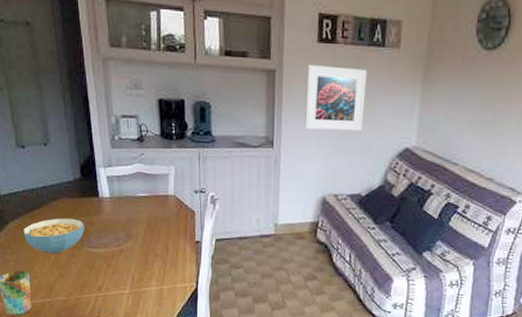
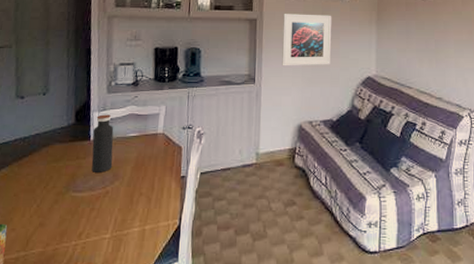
cereal bowl: present [23,218,85,254] -> none [8,163,73,202]
water bottle: none [100,171,125,231] -> present [91,114,114,173]

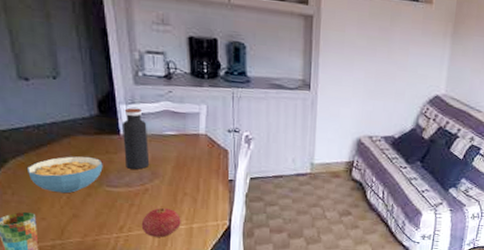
cereal bowl: none [8,163,73,202] -> present [28,156,103,194]
fruit: none [98,210,135,242] -> present [141,207,181,237]
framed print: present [282,14,332,66] -> none [341,13,402,79]

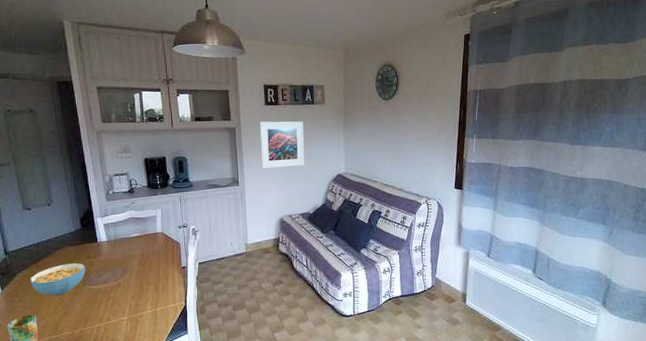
water bottle: present [121,107,150,170] -> none [98,219,121,268]
fruit: present [141,207,181,237] -> none [116,297,147,323]
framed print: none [341,13,402,79] -> present [259,121,305,169]

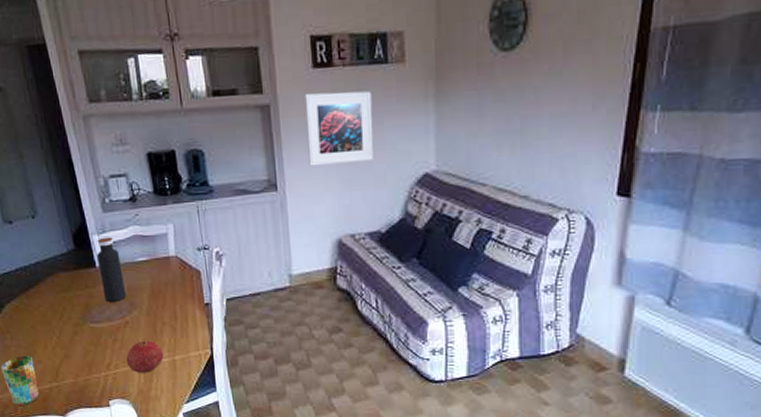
cereal bowl: present [30,262,86,296] -> none [21,293,85,334]
water bottle: none [98,219,121,268] -> present [96,237,127,302]
fruit: none [116,297,147,323] -> present [126,340,164,373]

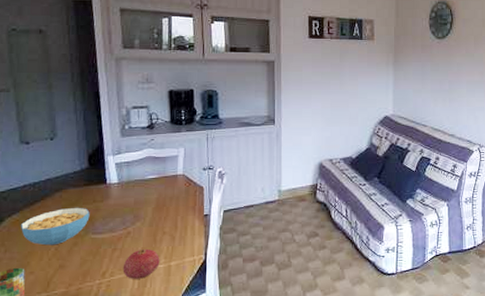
cereal bowl: none [21,293,85,334] -> present [21,207,90,246]
water bottle: present [96,237,127,302] -> none [108,158,133,215]
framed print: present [304,91,373,167] -> none [301,56,350,107]

